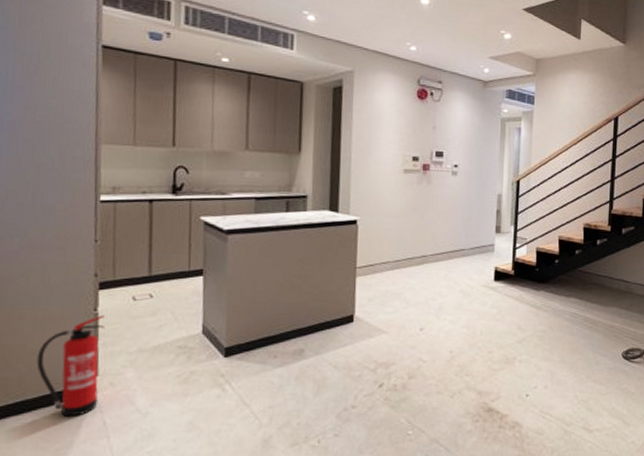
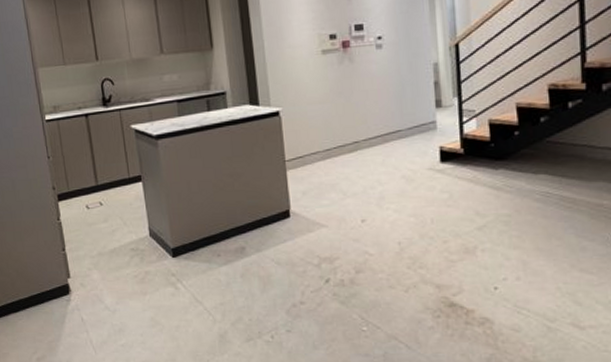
fire extinguisher: present [36,314,105,416] -> none [21,223,74,313]

